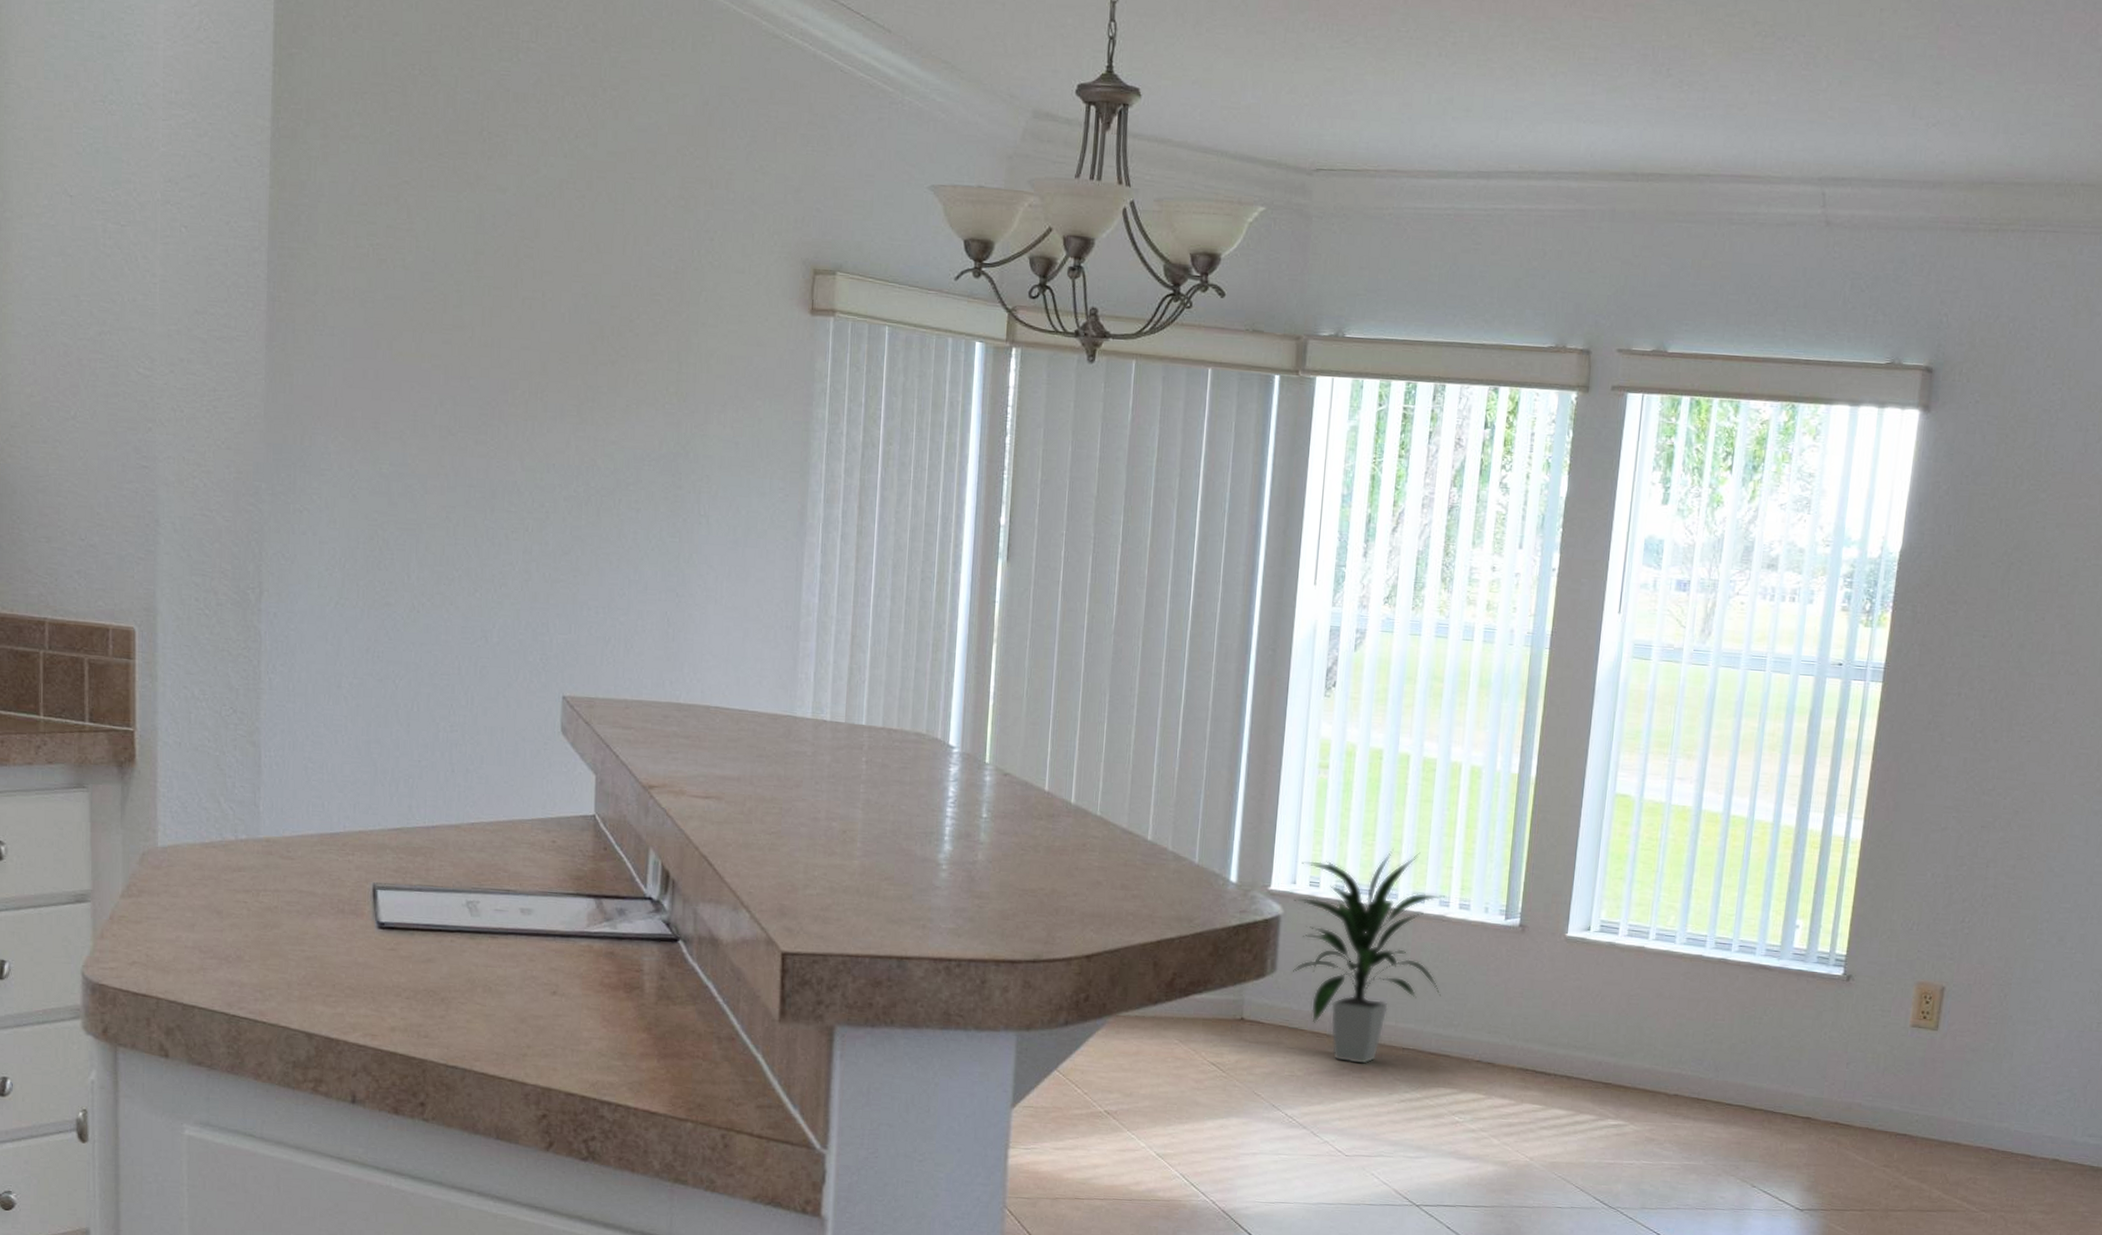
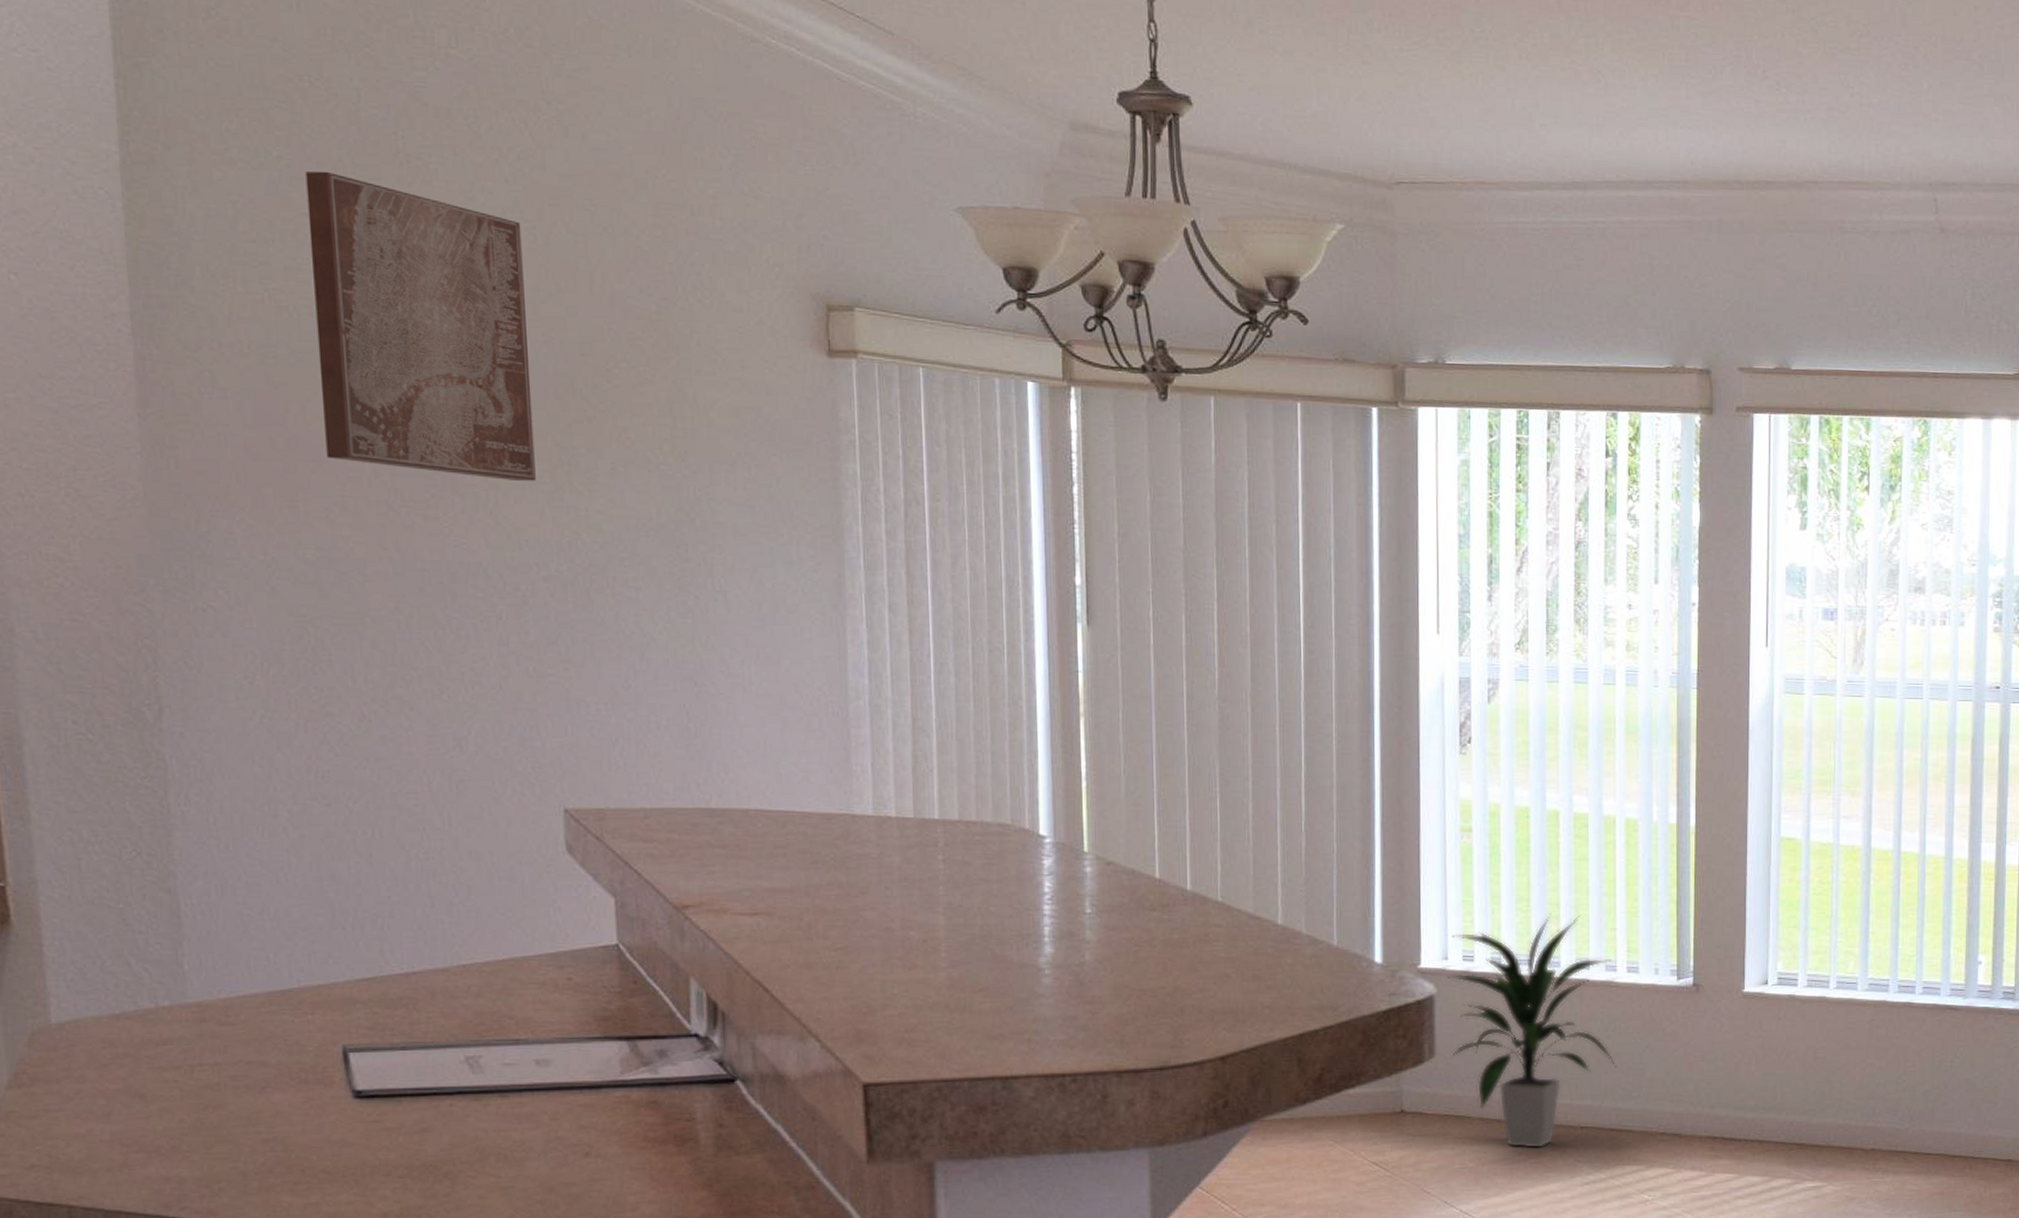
wall art: none [405,145,573,414] -> present [305,171,536,481]

